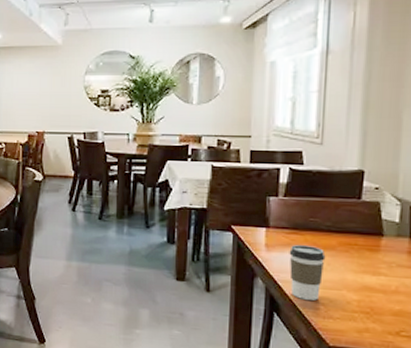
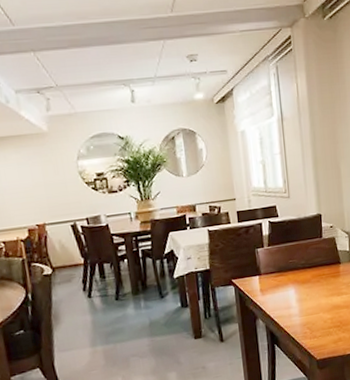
coffee cup: present [289,245,326,300] -> none [278,283,305,328]

